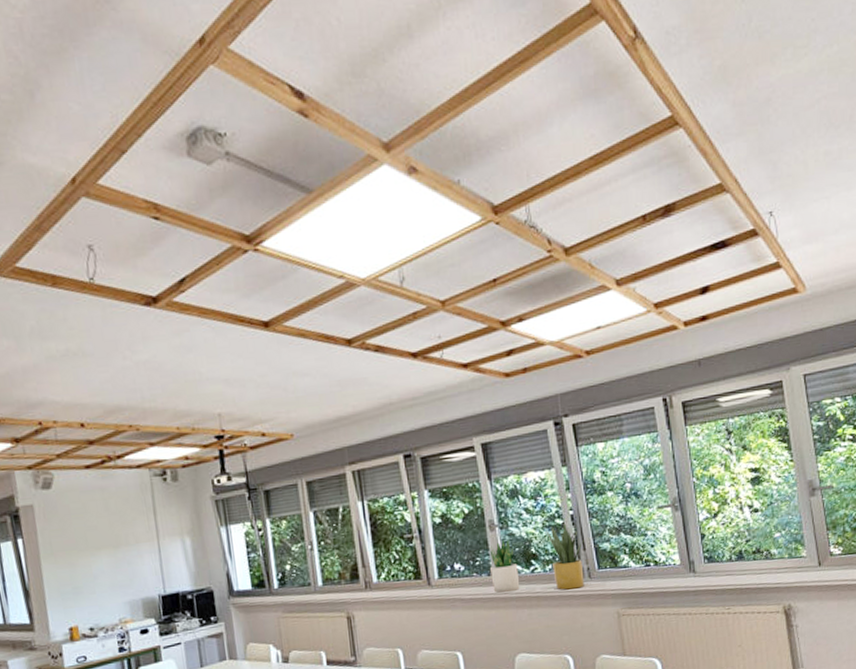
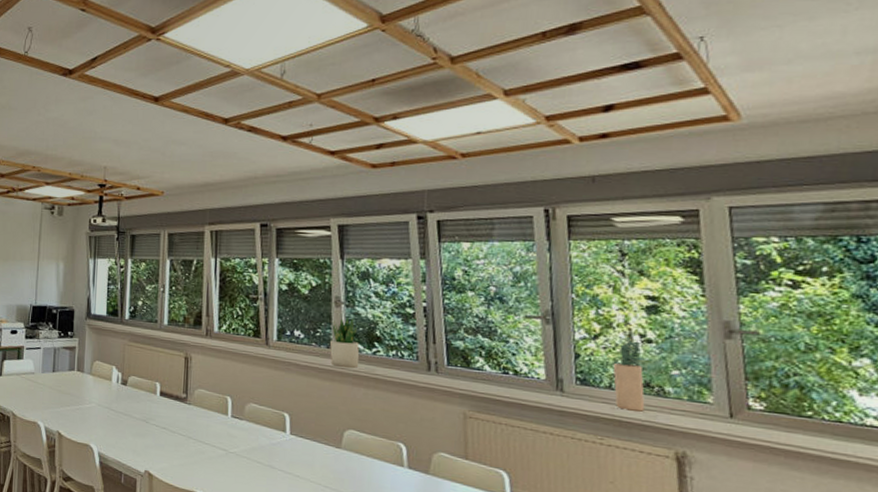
planter: present [546,522,584,590] -> none [394,312,435,380]
vase: none [731,506,758,578] -> present [613,333,645,412]

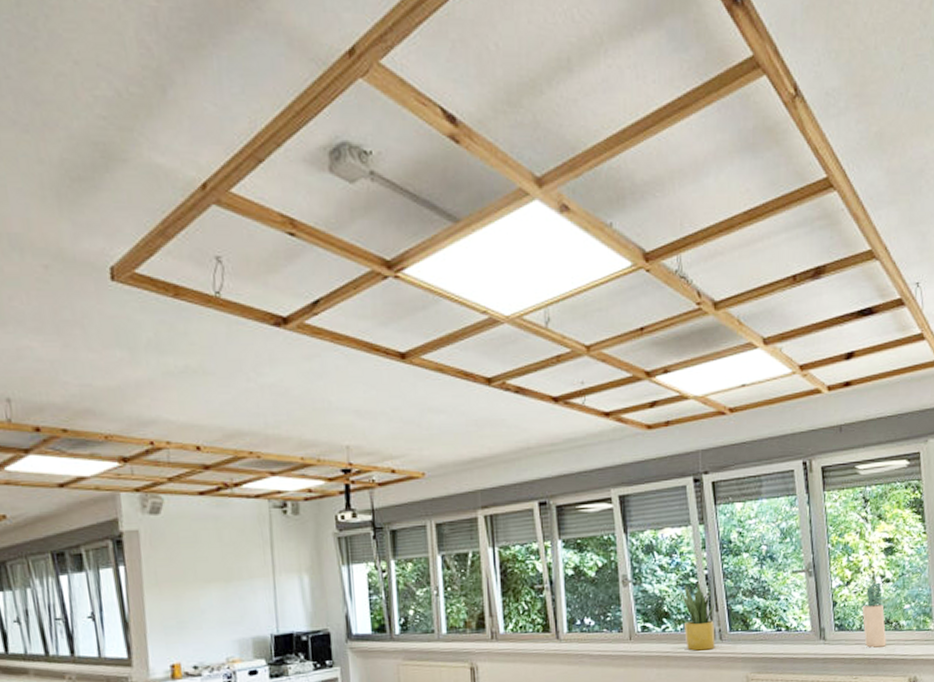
planter: present [330,316,360,369] -> none [621,595,650,651]
planter: none [394,312,435,380] -> present [679,582,717,651]

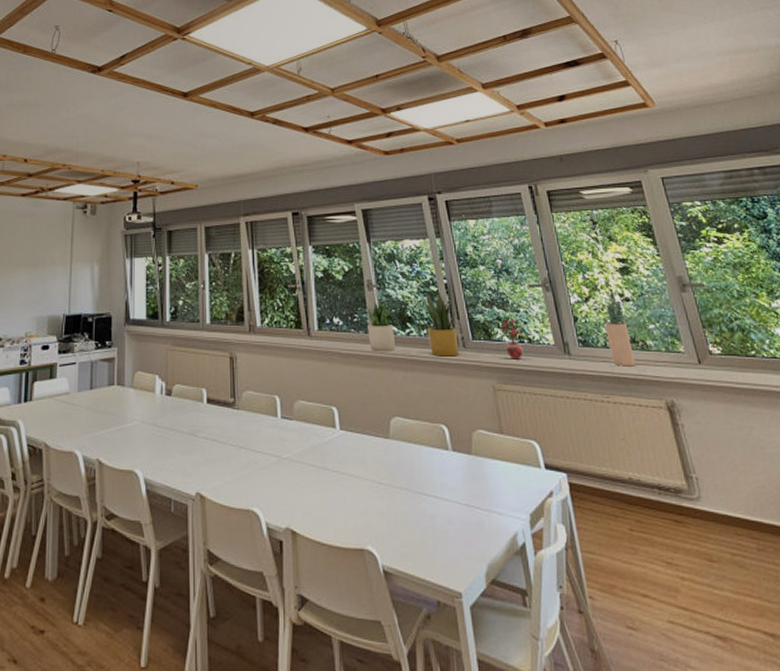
planter: none [621,595,650,651] -> present [367,299,396,352]
potted plant: none [758,608,780,649] -> present [500,319,523,359]

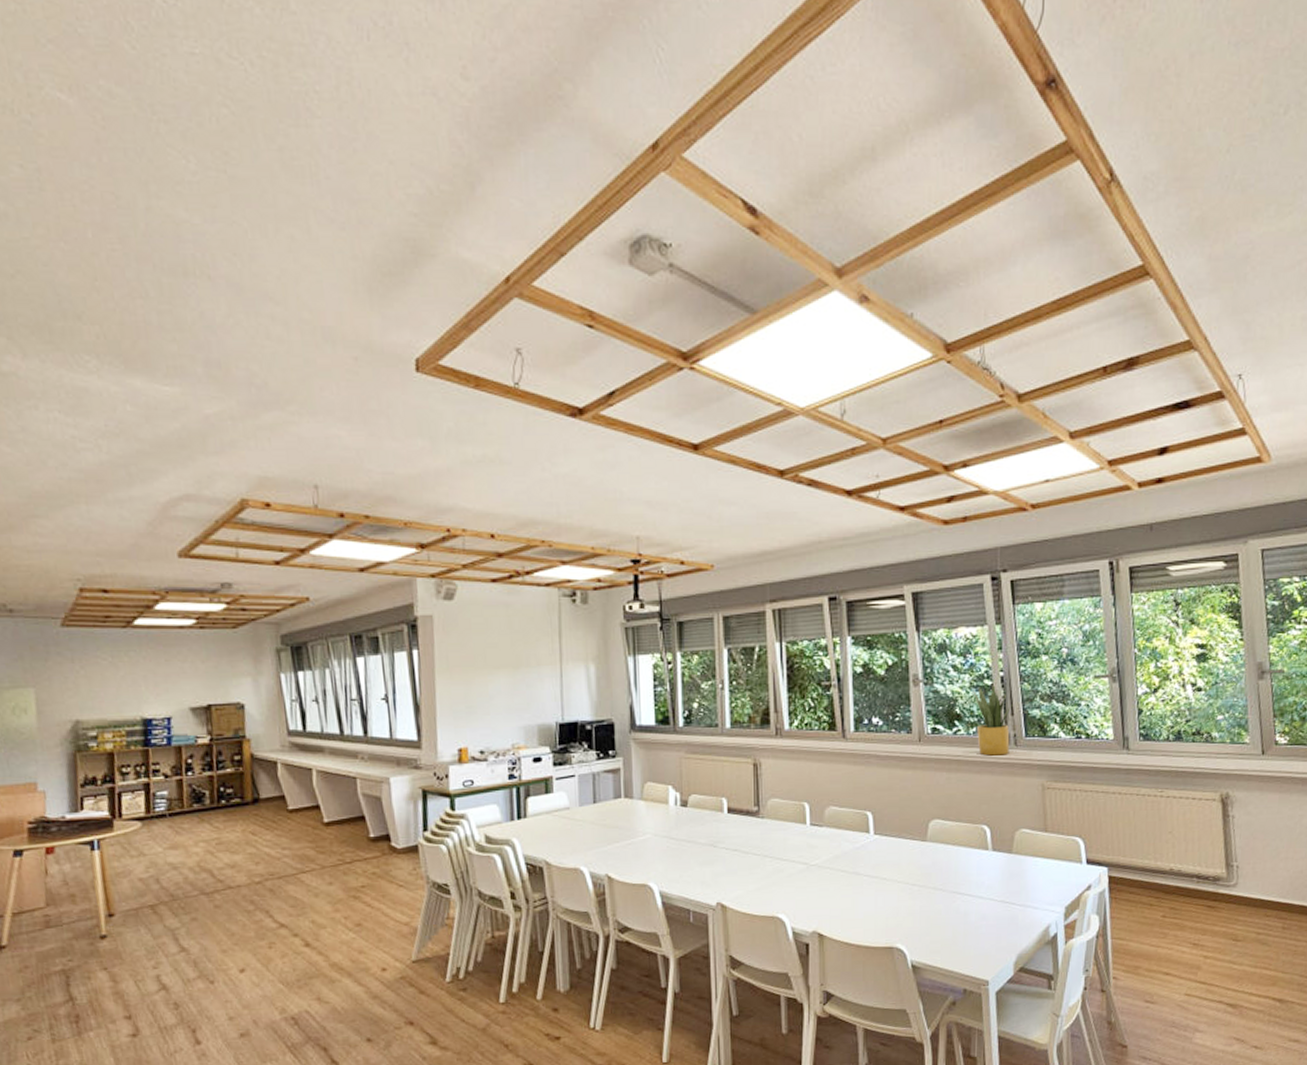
planter: present [367,299,396,352] -> none [910,696,941,754]
potted plant: present [500,319,523,359] -> none [1056,713,1080,756]
vase: present [604,294,636,366] -> none [1170,683,1197,760]

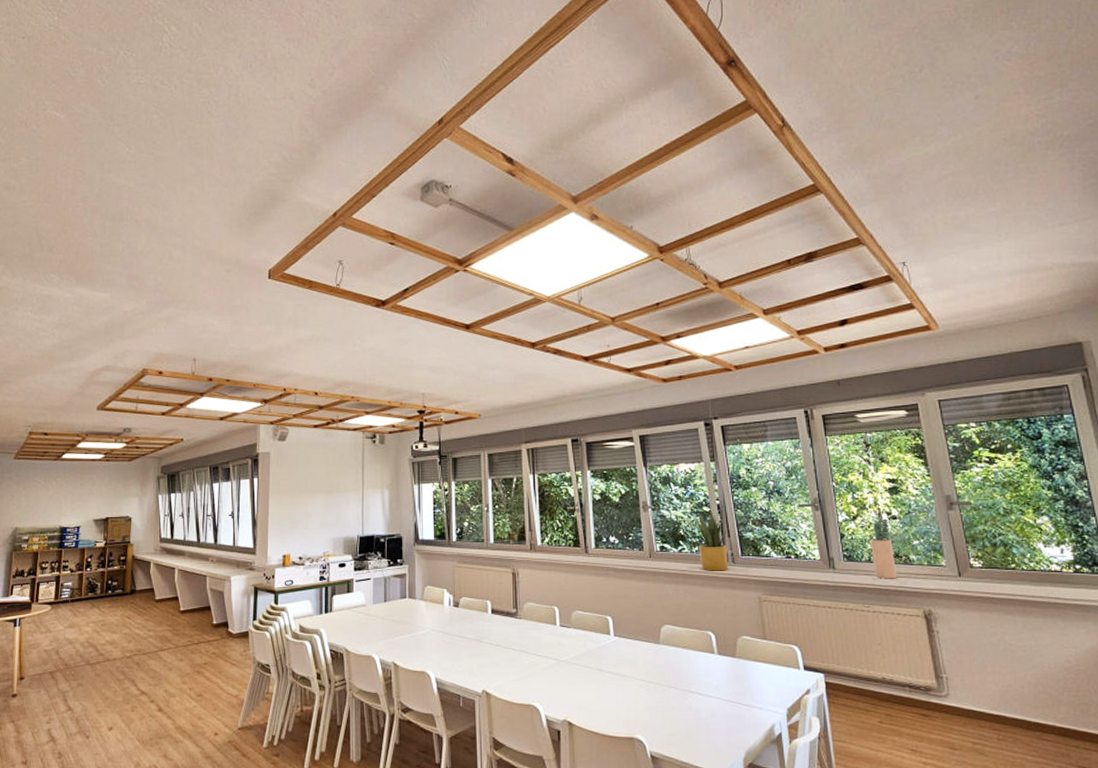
vase: none [1170,683,1197,760] -> present [870,512,897,579]

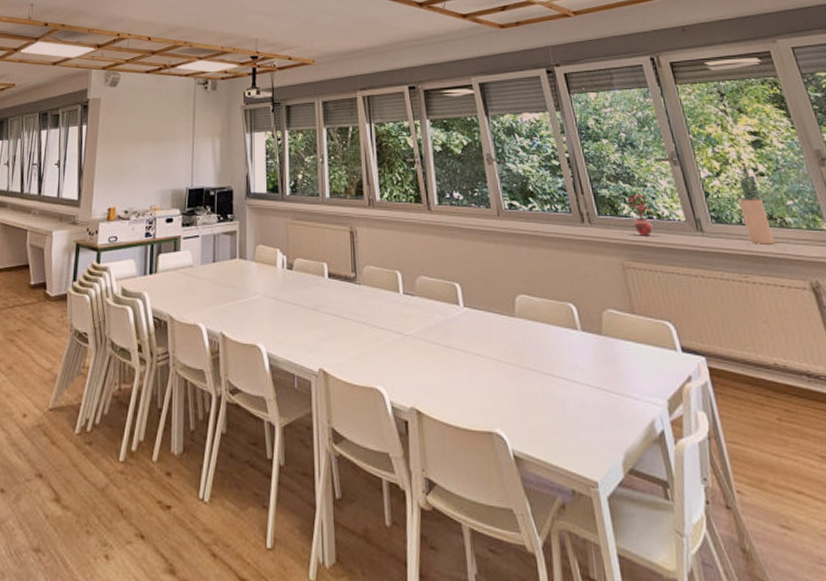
planter: present [694,510,729,571] -> none [542,164,585,233]
potted plant: none [768,537,790,573] -> present [626,194,653,236]

